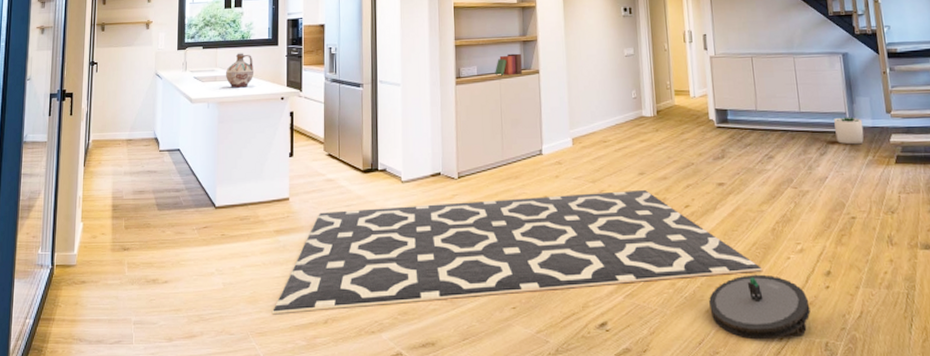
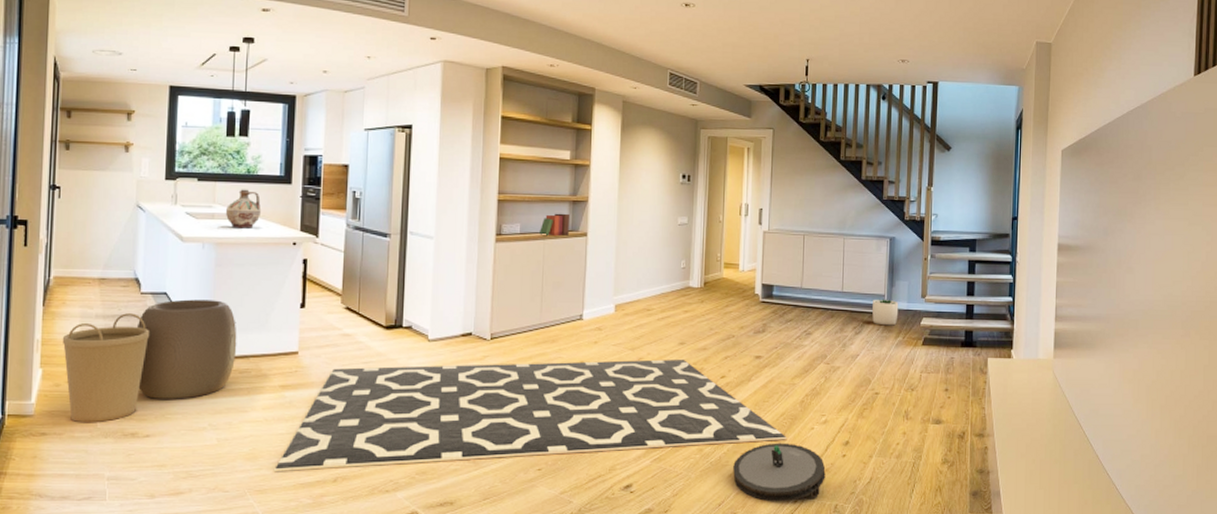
basket: none [98,169,167,271] -> present [62,313,150,423]
pouf: none [156,153,238,247] -> present [136,299,237,399]

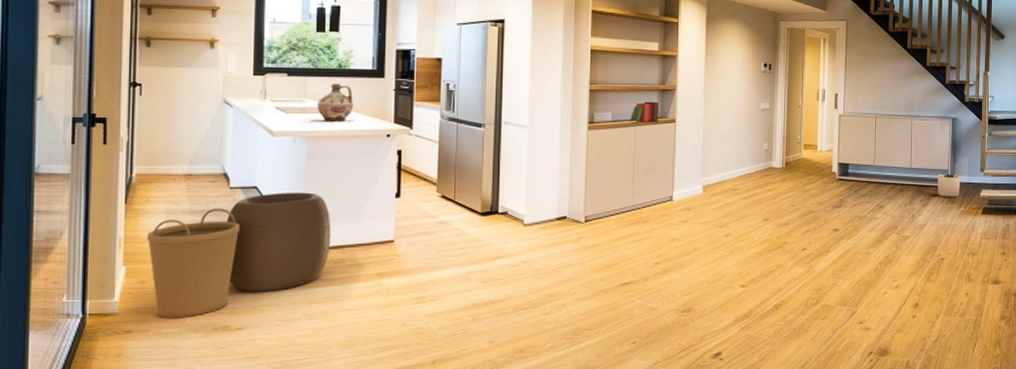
rug: present [273,359,788,472] -> none [371,235,863,358]
robot vacuum: present [733,443,826,502] -> none [814,307,898,362]

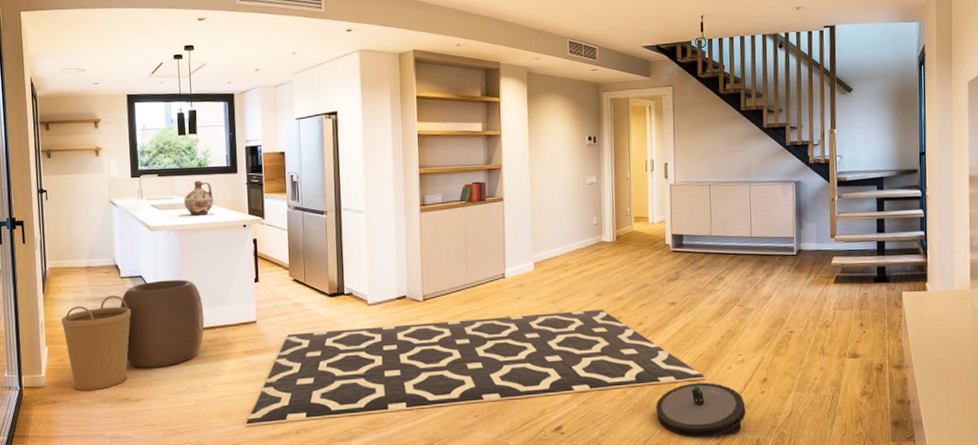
rug: none [371,235,863,358] -> present [244,310,707,427]
robot vacuum: none [814,307,898,362] -> present [656,382,746,438]
planter: present [938,173,961,198] -> none [782,241,809,267]

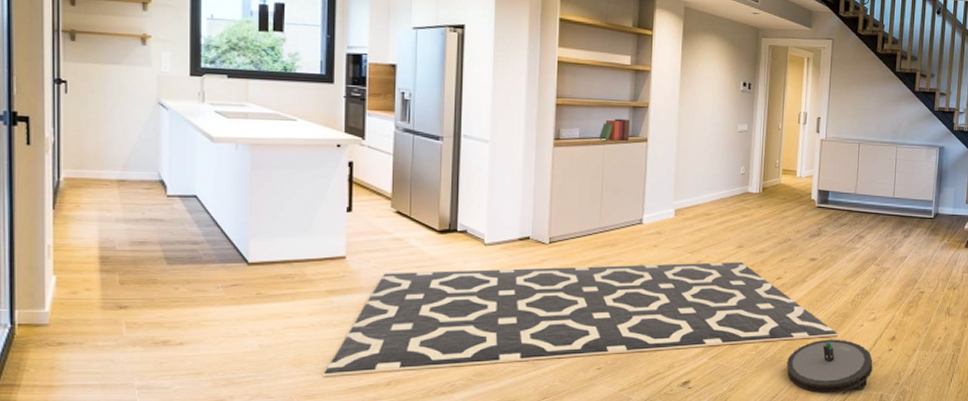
basket: present [61,295,132,392] -> none [77,217,180,332]
pouf: present [120,280,205,368] -> none [163,202,278,306]
ceramic jug: present [183,180,214,216] -> none [260,87,301,129]

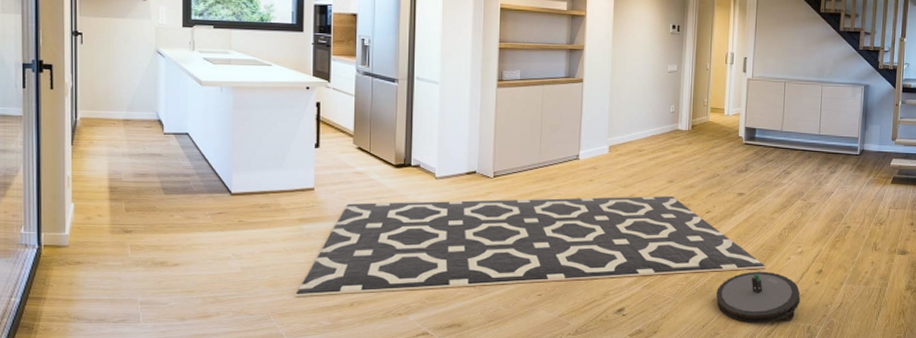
books: present [599,118,631,142] -> none [538,60,568,83]

